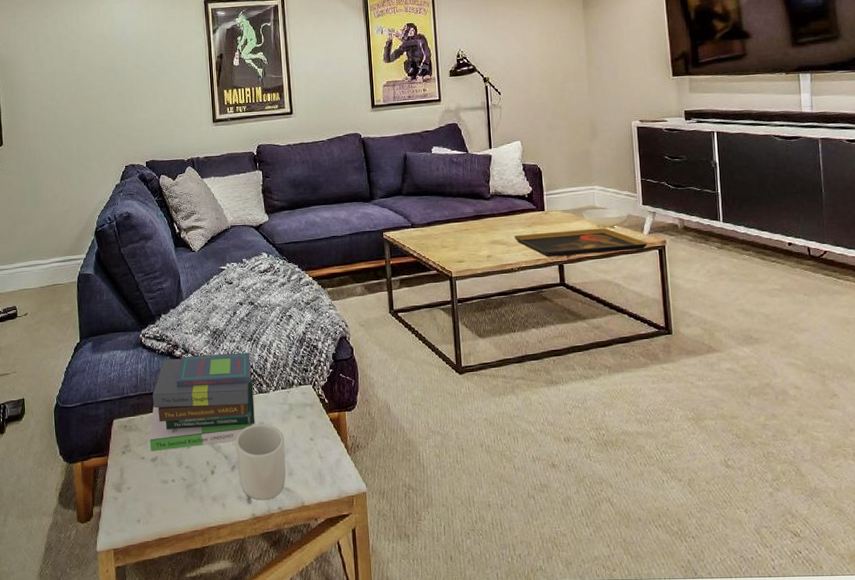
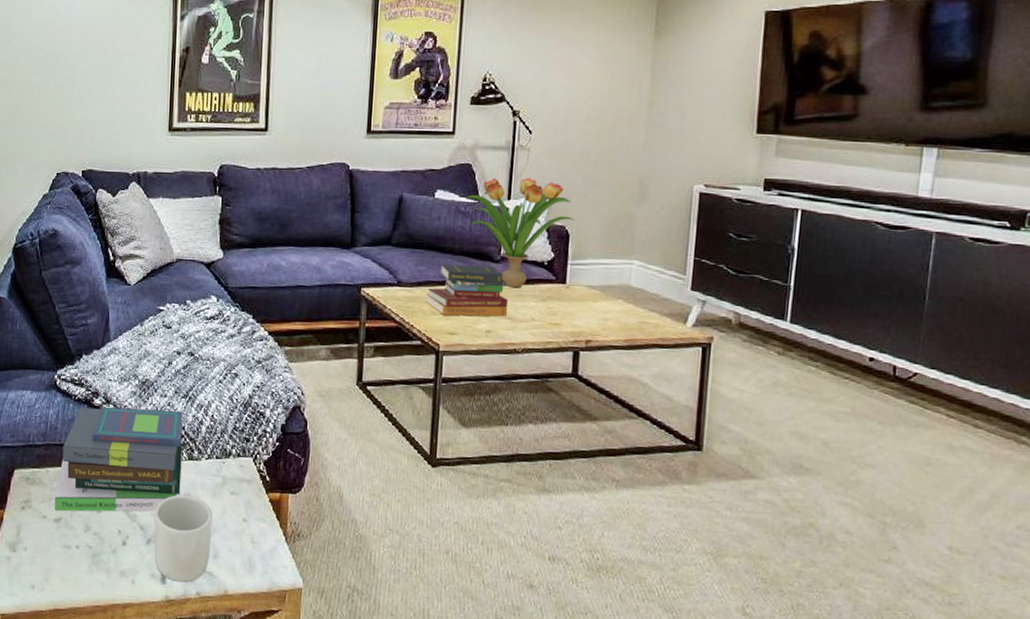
books: none [436,203,502,248] -> present [426,264,508,317]
flower arrangement: none [456,129,543,219] -> present [465,177,574,288]
decorative tray: present [513,228,648,257] -> none [522,309,690,344]
bowl: present [581,208,629,229] -> none [611,288,673,315]

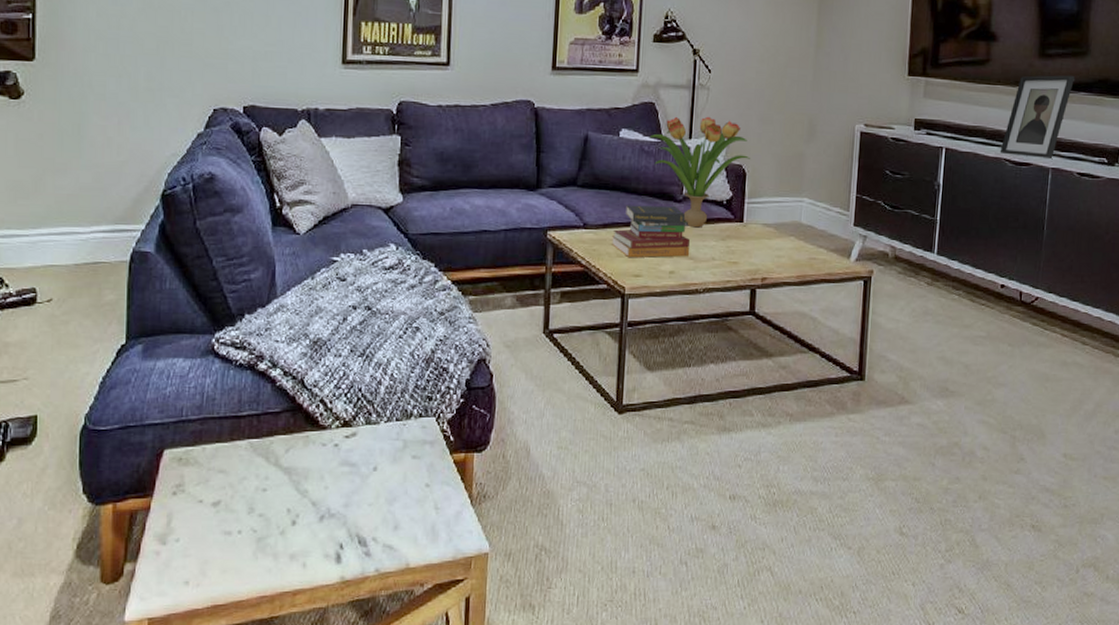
books: present [54,406,183,512] -> none [211,371,359,493]
mug: present [153,492,213,583] -> none [327,461,393,560]
picture frame: none [869,129,968,223] -> present [999,75,1075,160]

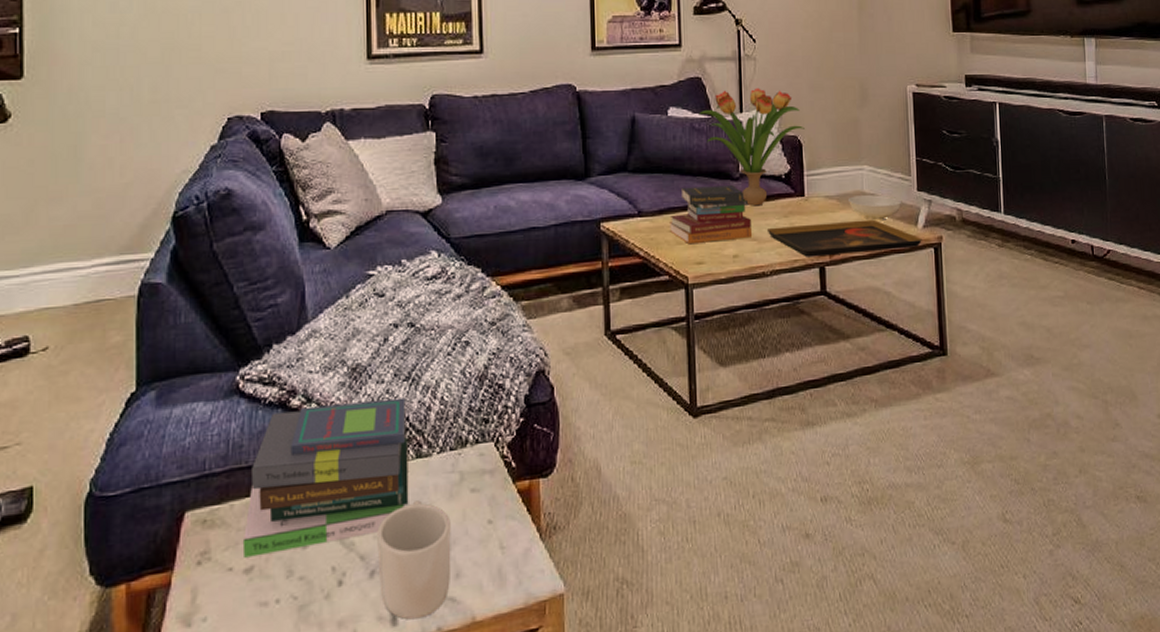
books: none [211,371,359,493] -> present [242,397,409,558]
mug: none [327,461,393,560] -> present [377,500,451,620]
decorative tray: none [703,248,853,279] -> present [766,219,922,257]
bowl: none [784,226,838,251] -> present [847,195,902,221]
picture frame: present [999,75,1075,160] -> none [1052,20,1115,107]

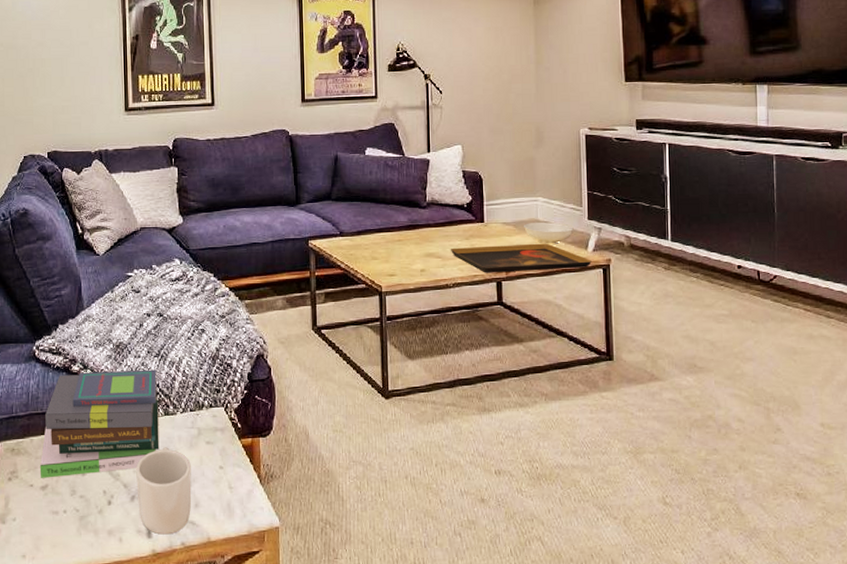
books: present [669,185,753,245] -> none [366,212,438,260]
flower arrangement: present [699,87,805,206] -> none [392,131,485,230]

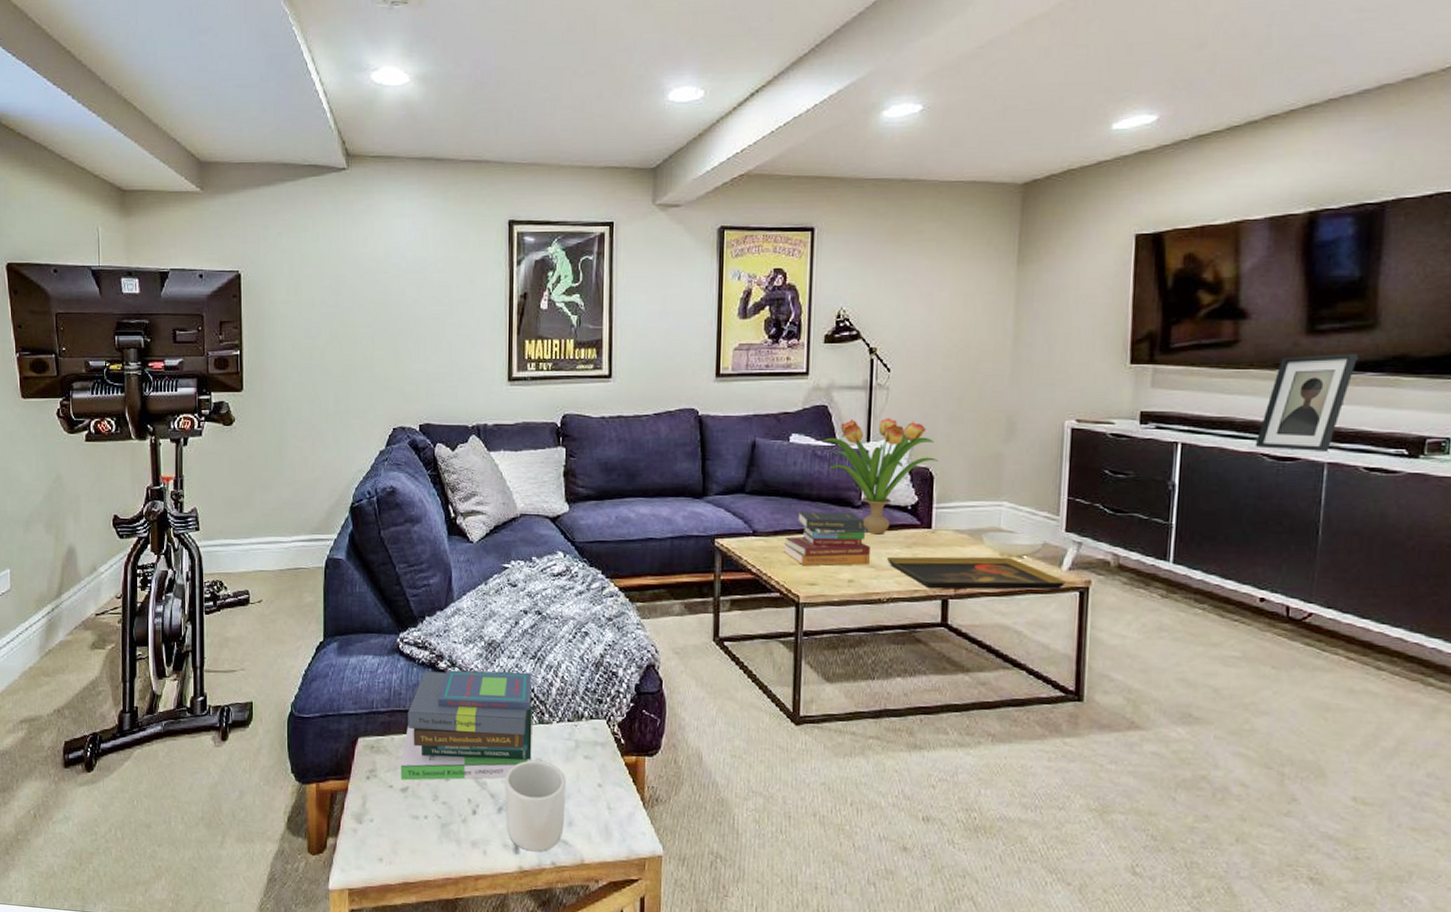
books: none [366,212,438,260] -> present [784,511,871,566]
flower arrangement: none [392,131,485,230] -> present [822,417,938,535]
picture frame: none [722,68,789,147] -> present [1254,353,1359,453]

